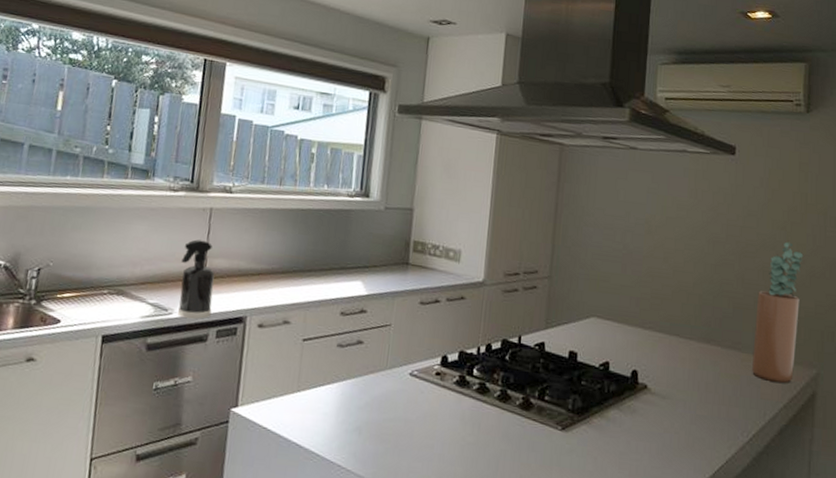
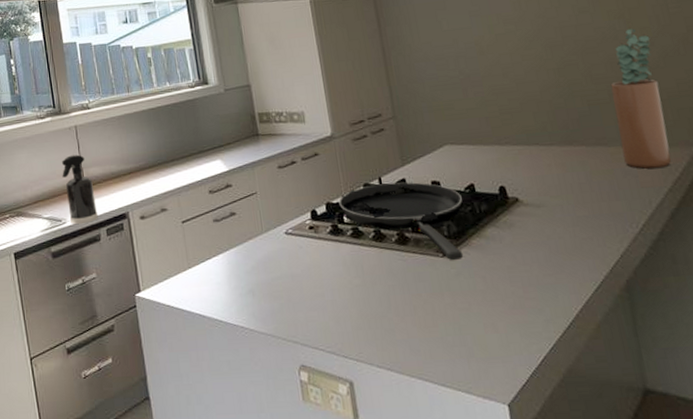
frying pan: none [472,342,595,436] -> present [338,182,464,260]

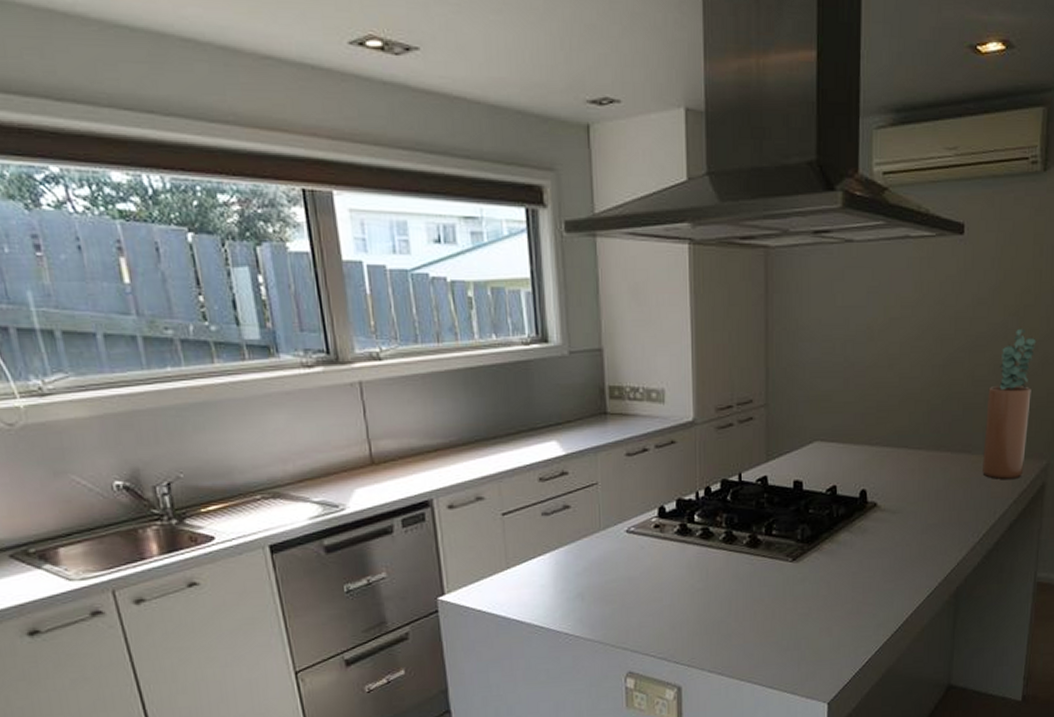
spray bottle: present [62,154,98,225] -> none [340,421,391,513]
frying pan: present [338,182,464,260] -> none [691,480,823,565]

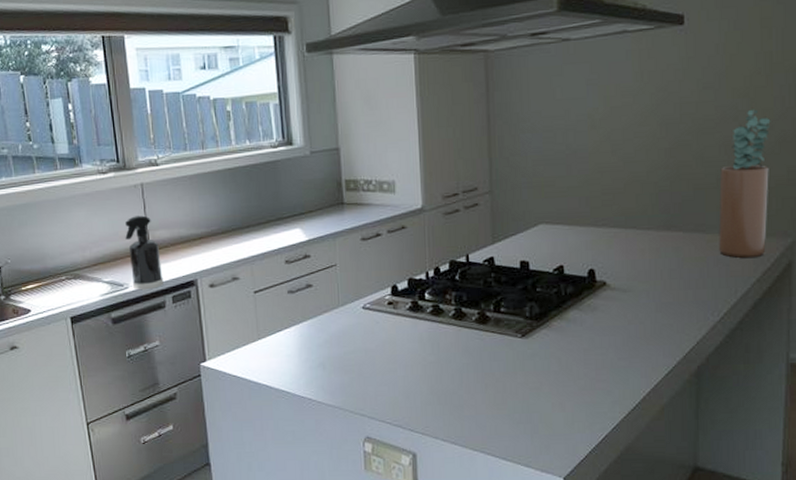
spray bottle: none [340,421,391,513] -> present [125,215,164,291]

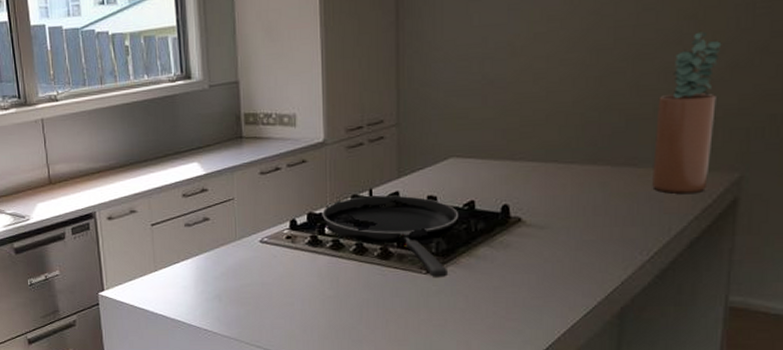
spray bottle: present [125,215,164,291] -> none [26,150,64,222]
frying pan: none [422,260,550,341] -> present [322,195,459,277]

